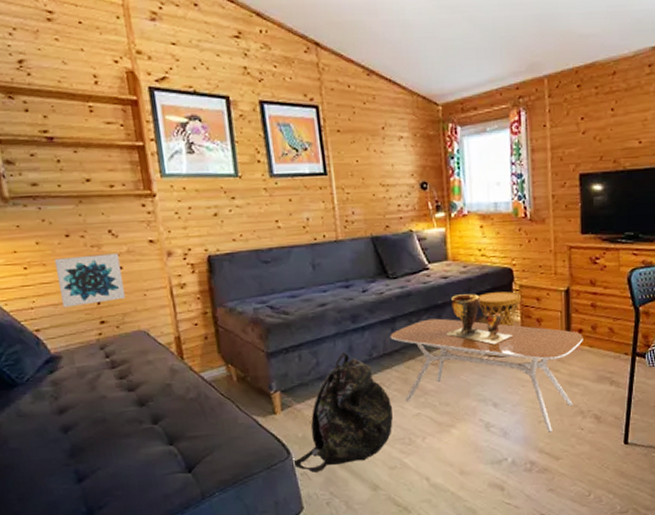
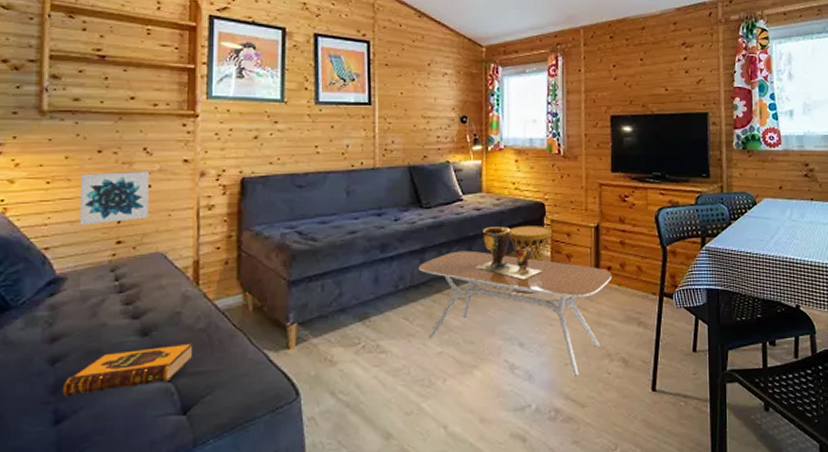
hardback book: none [78,411,189,460] -> present [62,342,193,397]
backpack: present [291,352,393,473] -> none [300,283,413,417]

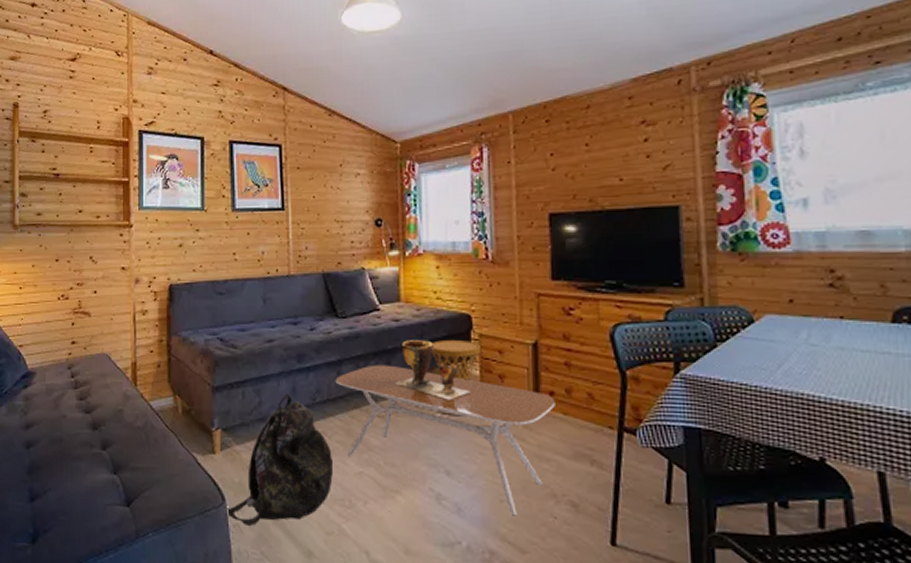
hardback book: present [62,342,193,397] -> none [35,439,134,478]
wall art: present [80,171,149,226] -> none [44,278,95,327]
backpack: none [300,283,413,417] -> present [226,393,333,526]

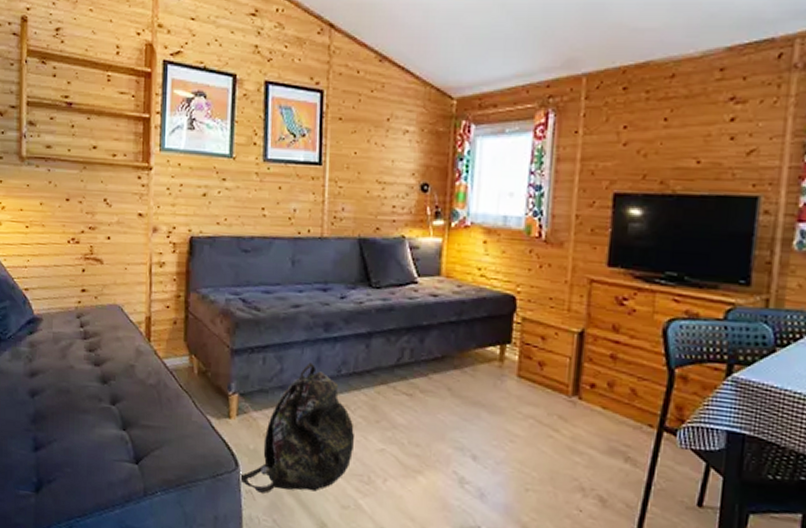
coffee table: present [335,364,555,516] -> none [363,340,596,506]
clay pot: present [396,340,470,400] -> none [427,317,506,384]
side table: present [432,340,482,417] -> none [469,320,523,402]

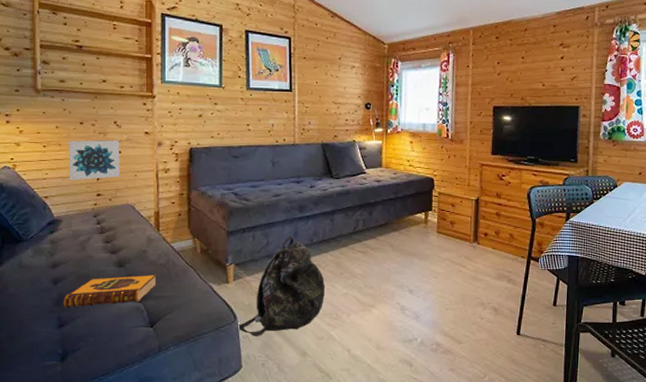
hardback book: none [40,394,145,431] -> present [63,274,157,309]
wall art: none [52,221,108,271] -> present [69,140,119,181]

